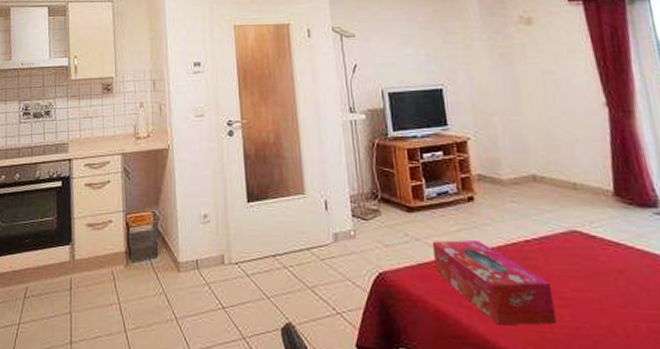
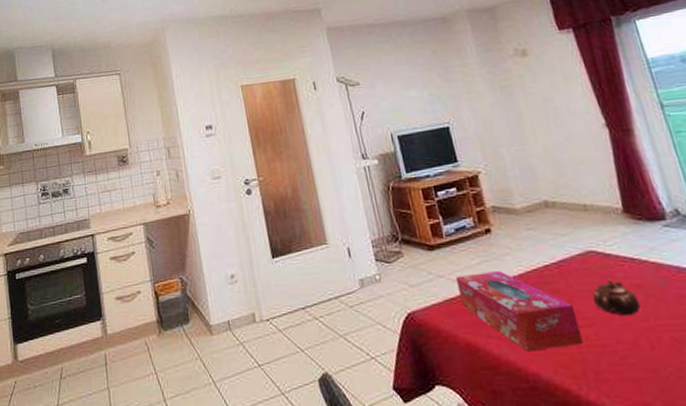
teapot: none [571,261,620,301] -> present [592,279,641,316]

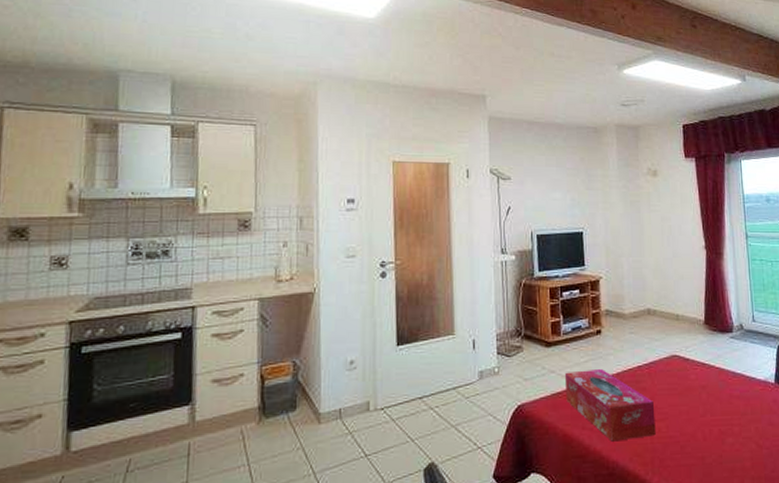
teapot: present [592,279,641,316] -> none [669,380,702,412]

